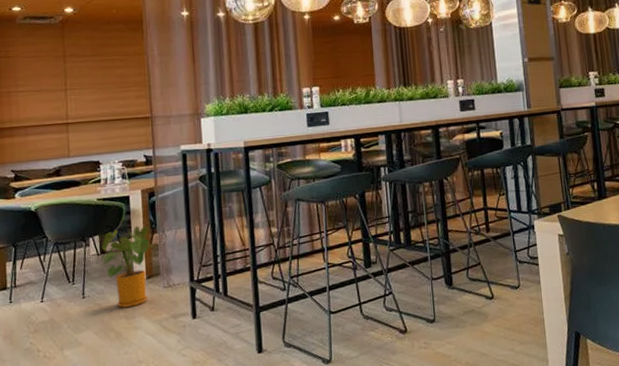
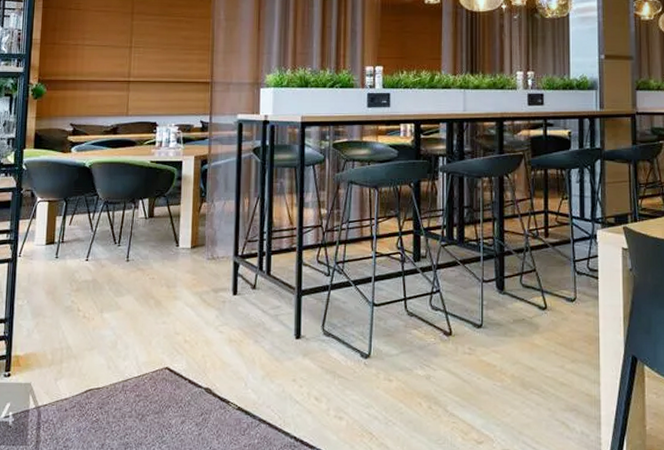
house plant: present [101,225,157,308] -> none [149,192,205,276]

